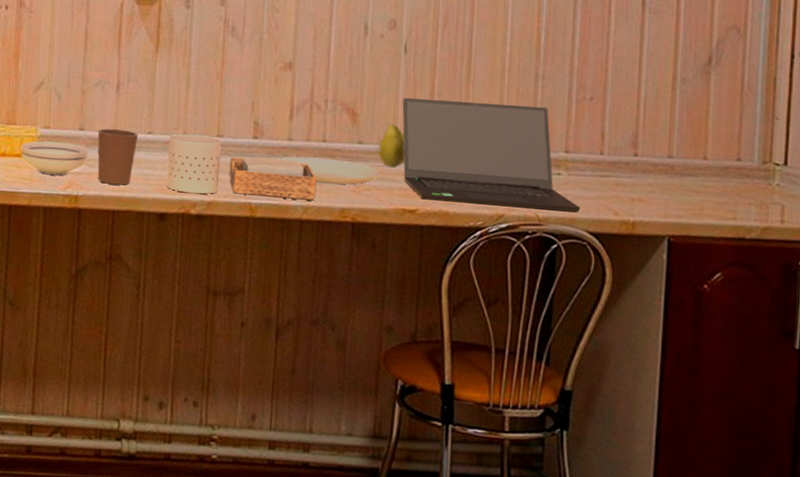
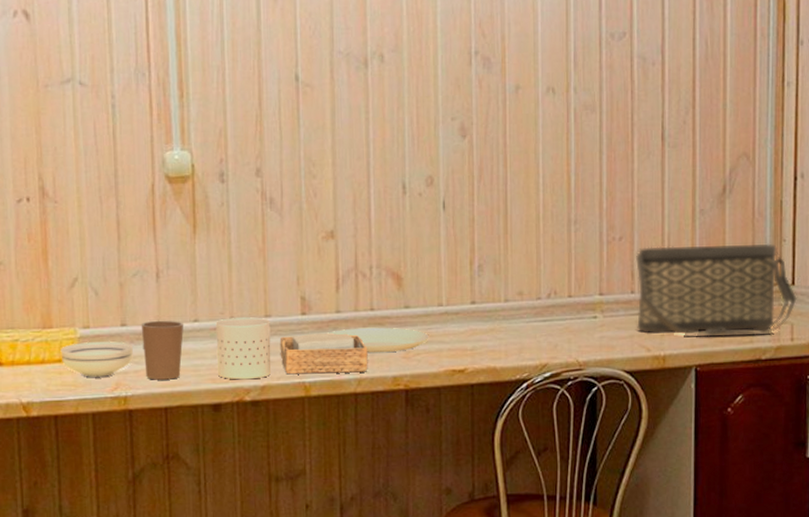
fruit: present [377,122,405,169] -> none [424,283,451,330]
laptop: present [402,98,581,213] -> none [445,251,617,358]
handbag: none [605,110,790,213] -> present [636,243,797,337]

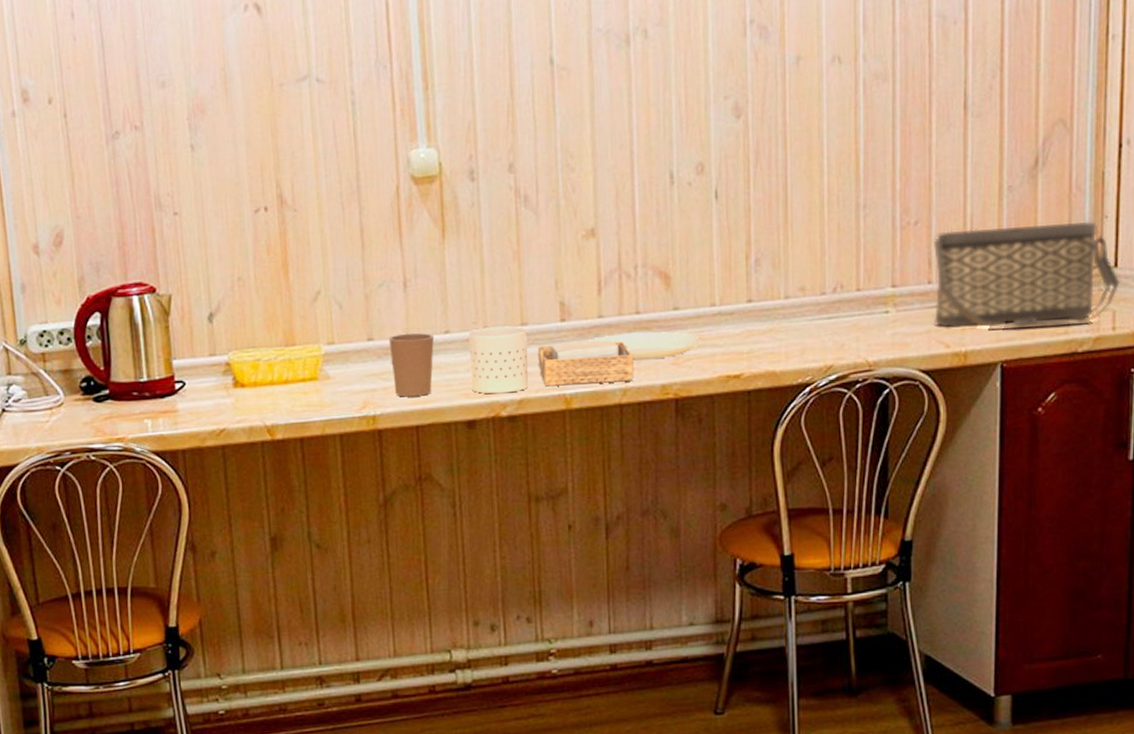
bowl: present [60,341,133,377] -> none [304,357,381,396]

